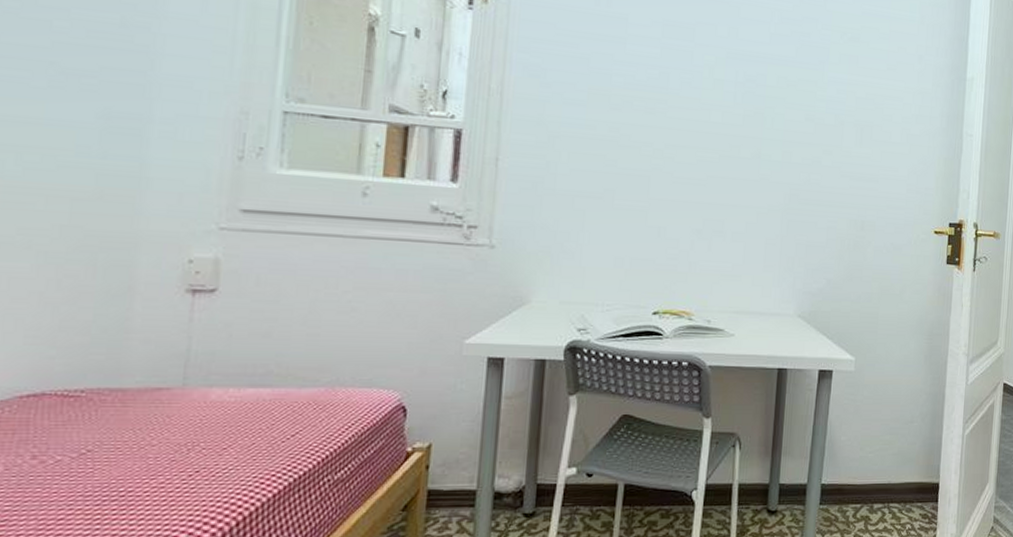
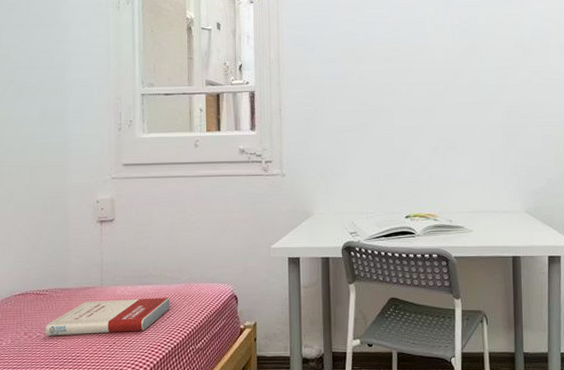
book: none [71,406,300,461] -> present [45,297,171,336]

